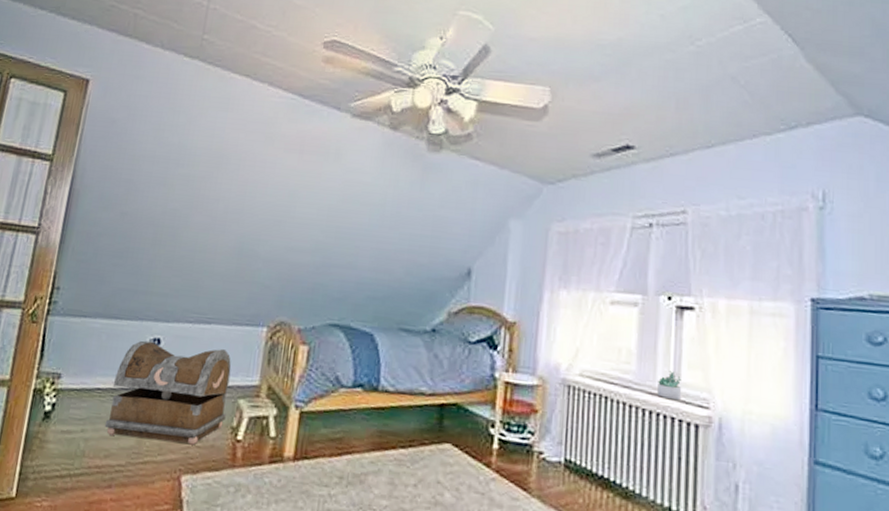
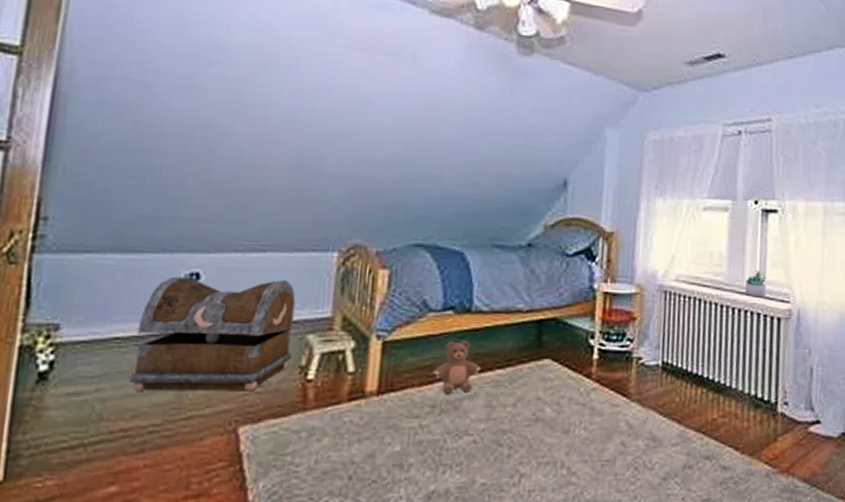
teddy bear: none [341,416,385,468] -> present [432,339,480,394]

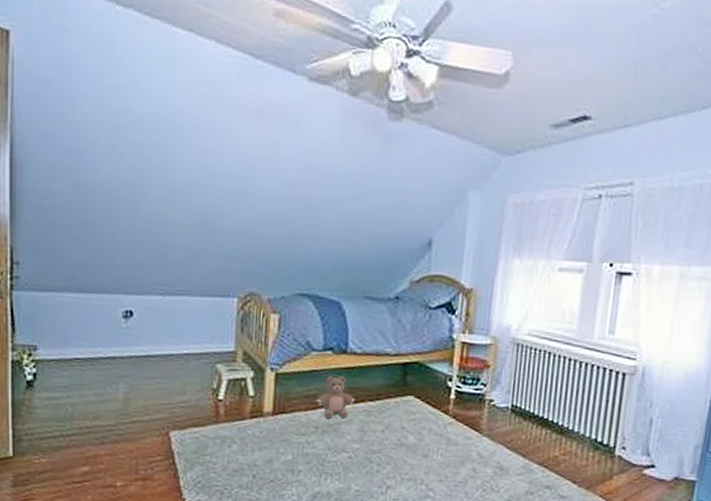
toy chest: present [128,276,296,393] -> none [89,313,206,406]
succulent plant: present [745,270,767,297] -> none [593,329,615,354]

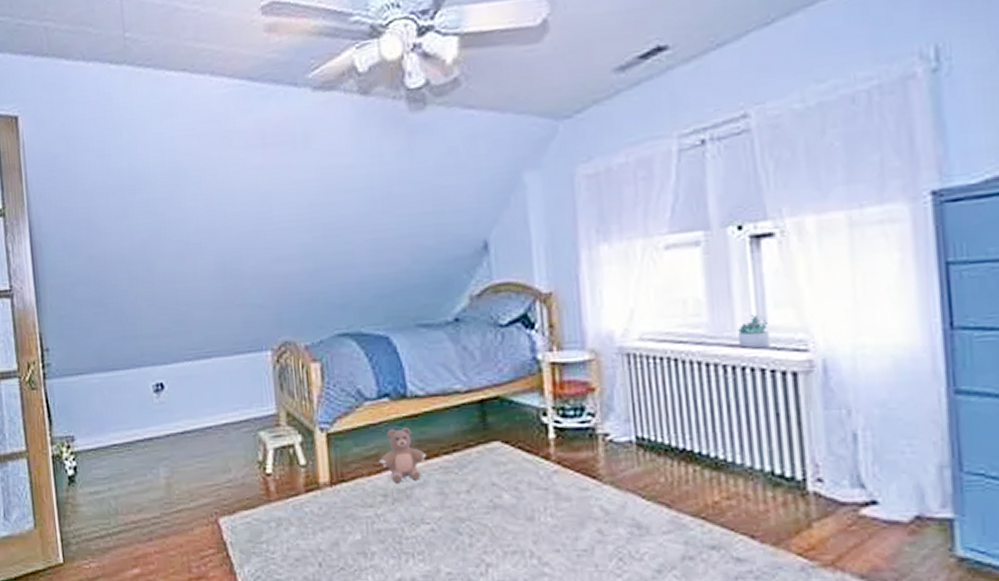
succulent plant: none [593,329,615,354] -> present [738,315,771,349]

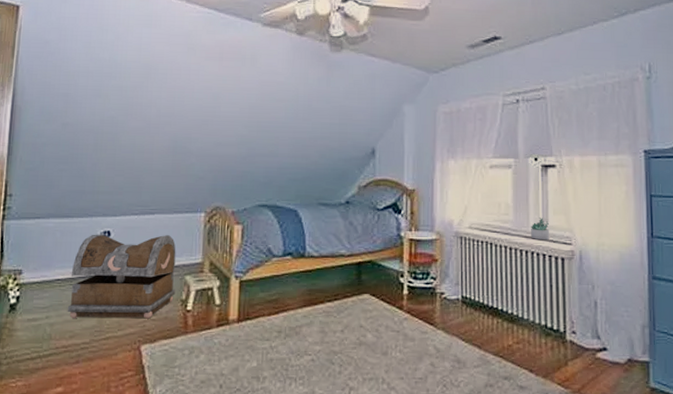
toy chest: none [127,382,250,490] -> present [67,234,176,319]
teddy bear: present [379,426,426,482] -> none [278,279,314,322]

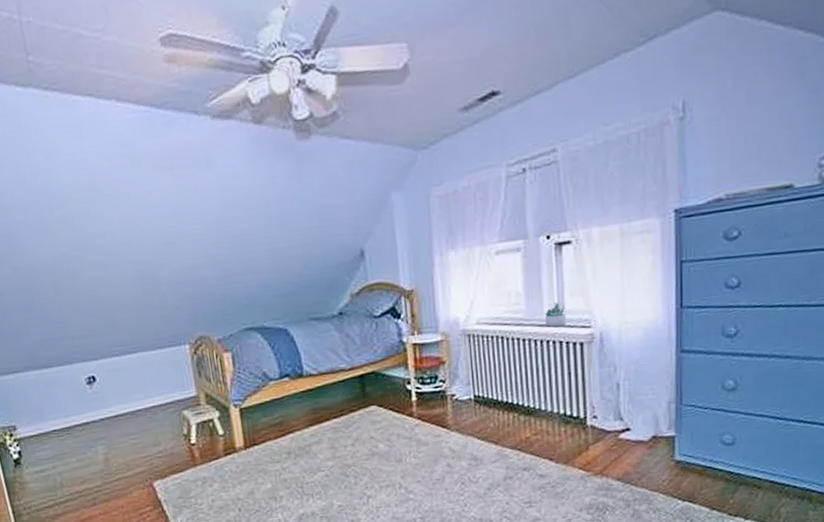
toy chest: present [67,234,176,319] -> none [65,372,176,466]

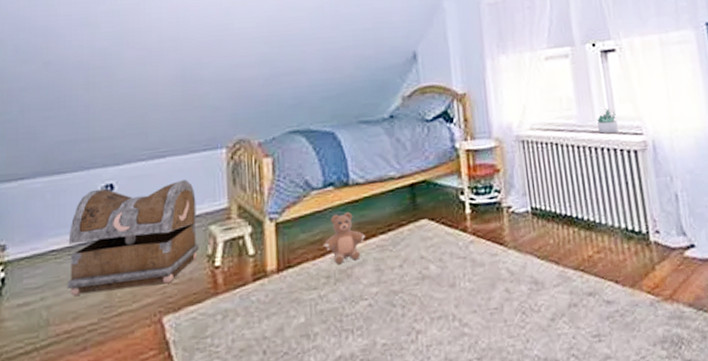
toy chest: none [65,372,176,466] -> present [66,180,199,297]
teddy bear: none [283,399,320,442] -> present [323,211,365,264]

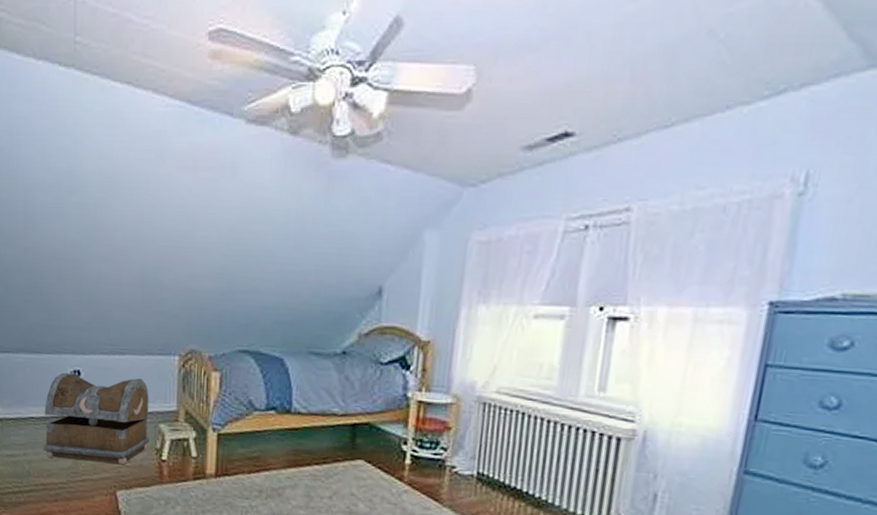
teddy bear: present [323,211,365,264] -> none [259,437,300,483]
succulent plant: present [597,108,619,134] -> none [579,385,607,415]

